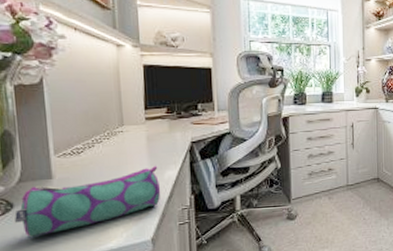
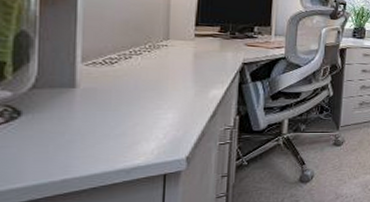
pencil case: present [14,165,161,238] -> none [21,83,203,150]

